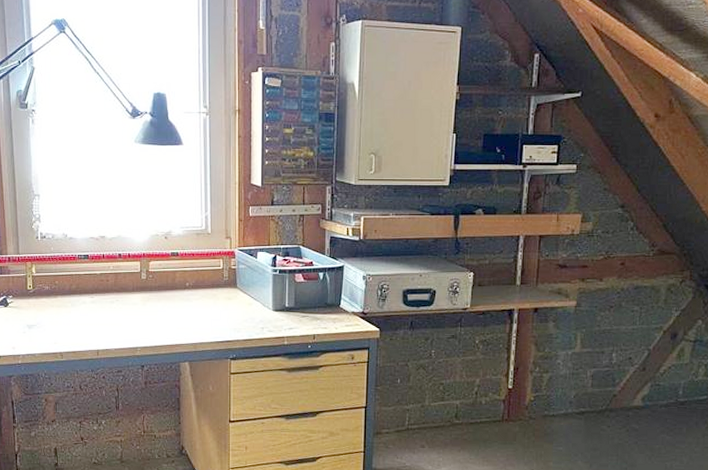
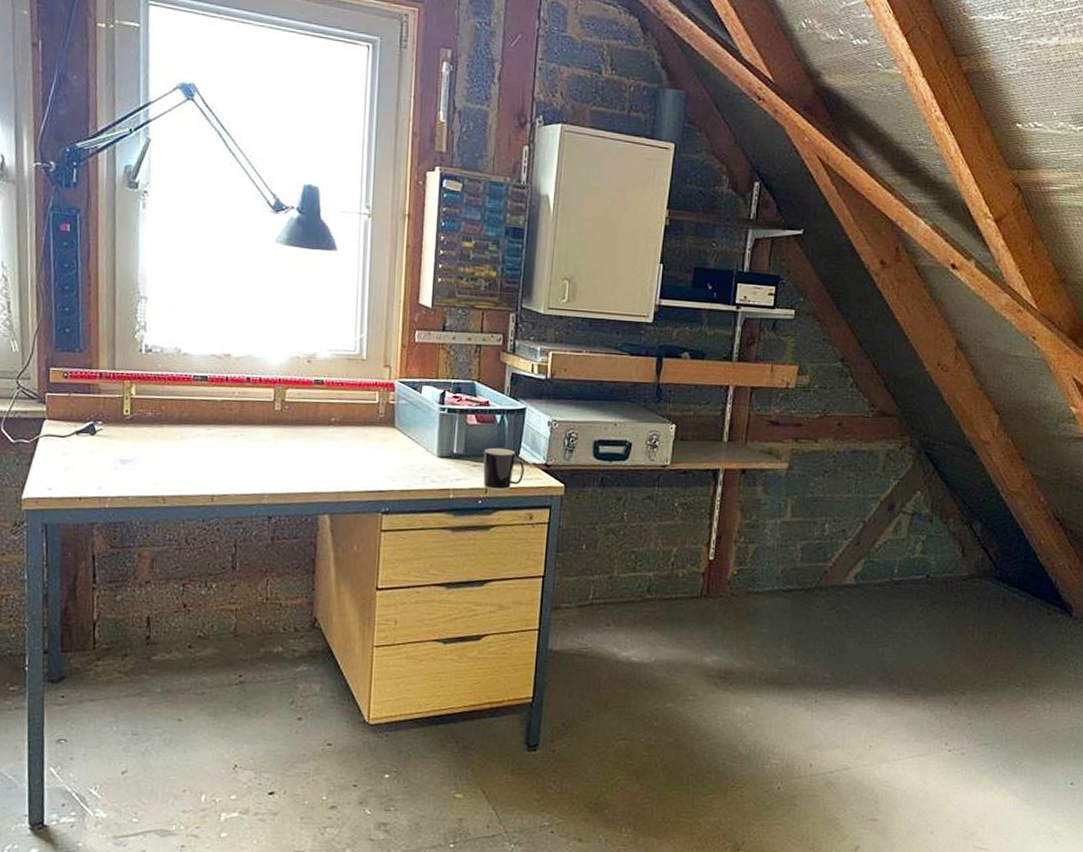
mug: none [310,300,345,337] -> present [483,447,524,492]

